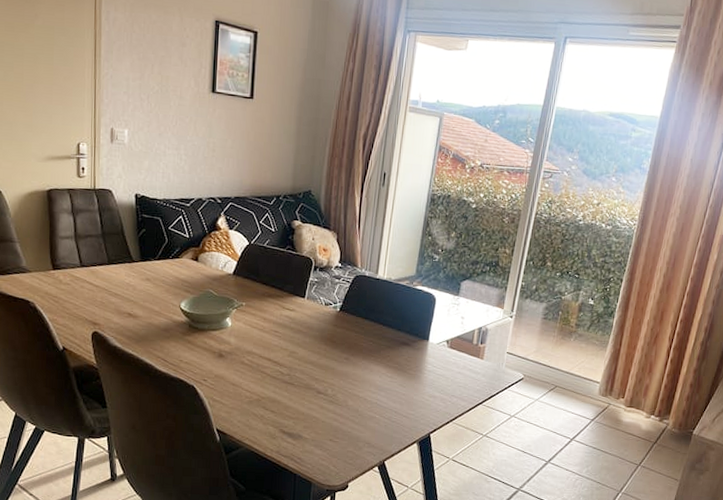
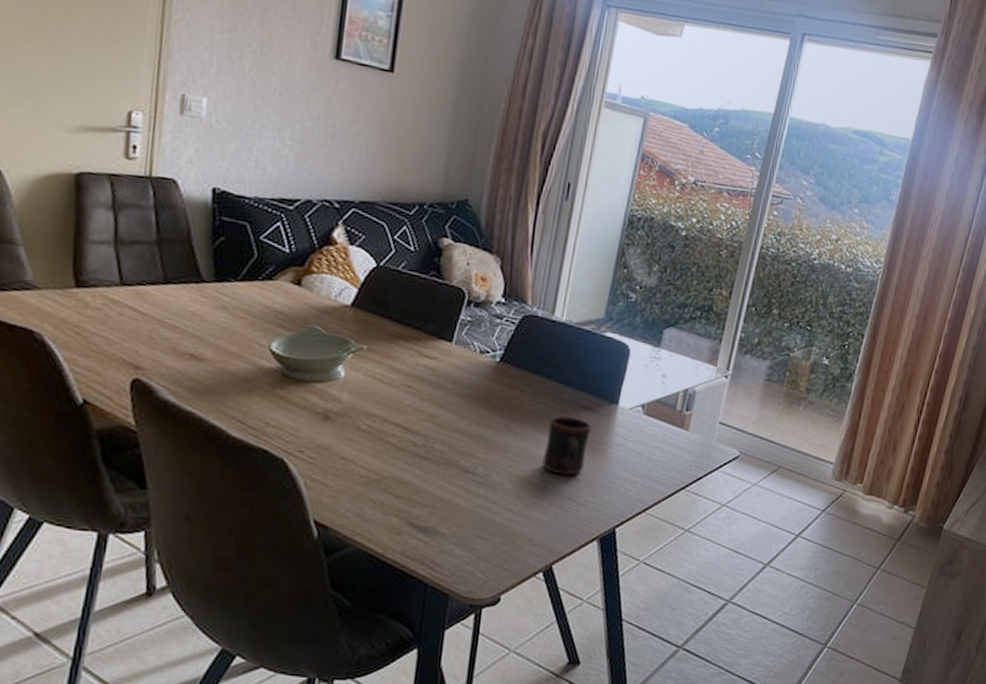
mug: none [374,350,410,395] -> present [542,416,592,476]

